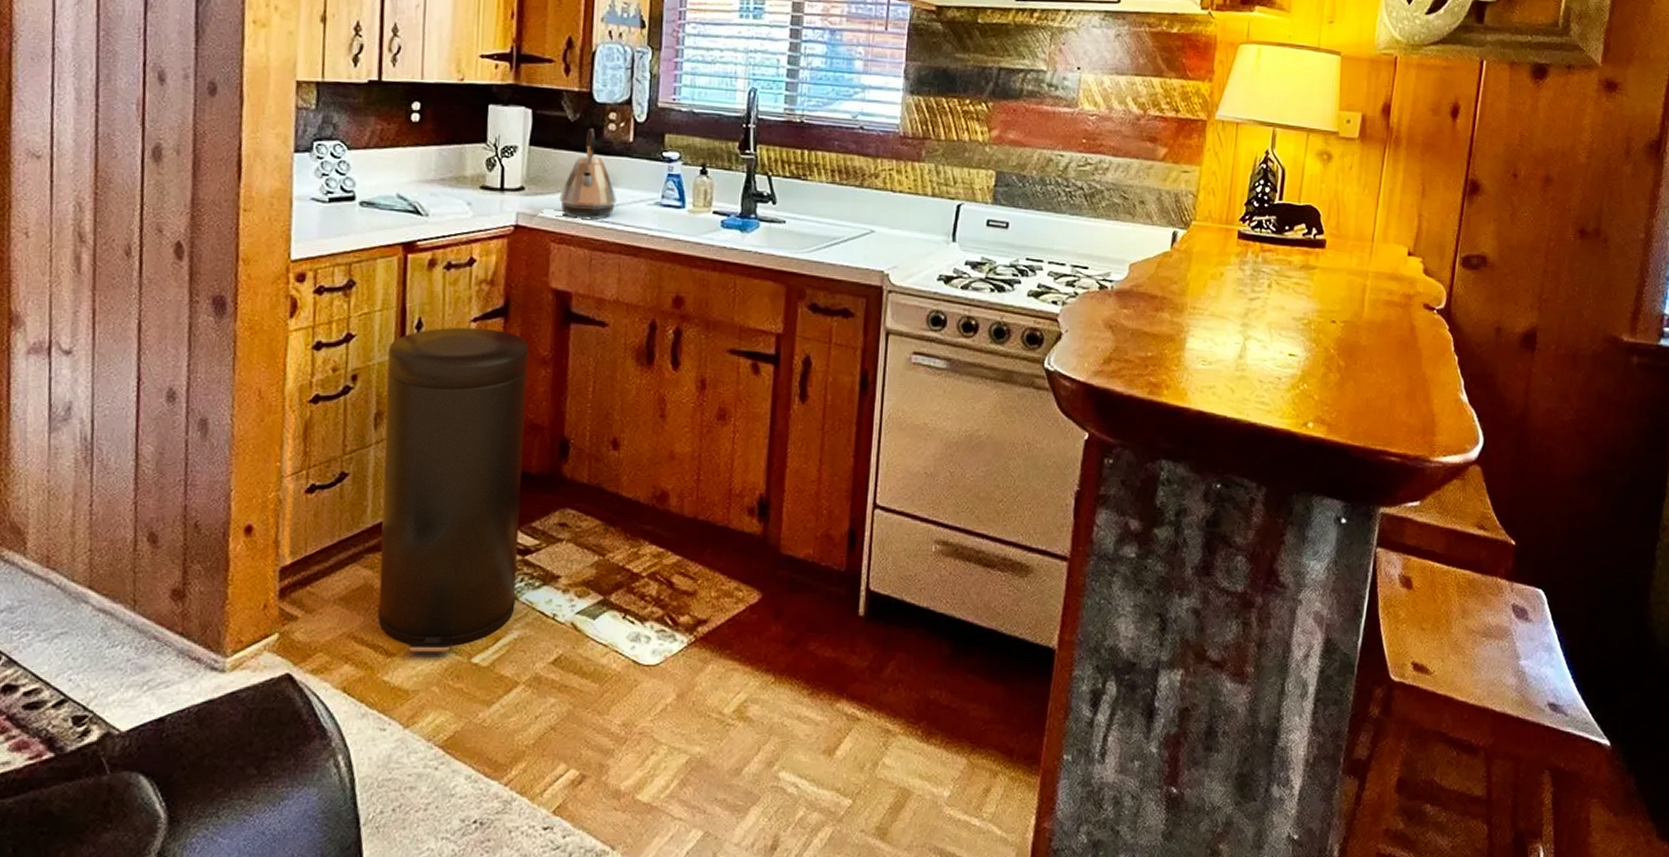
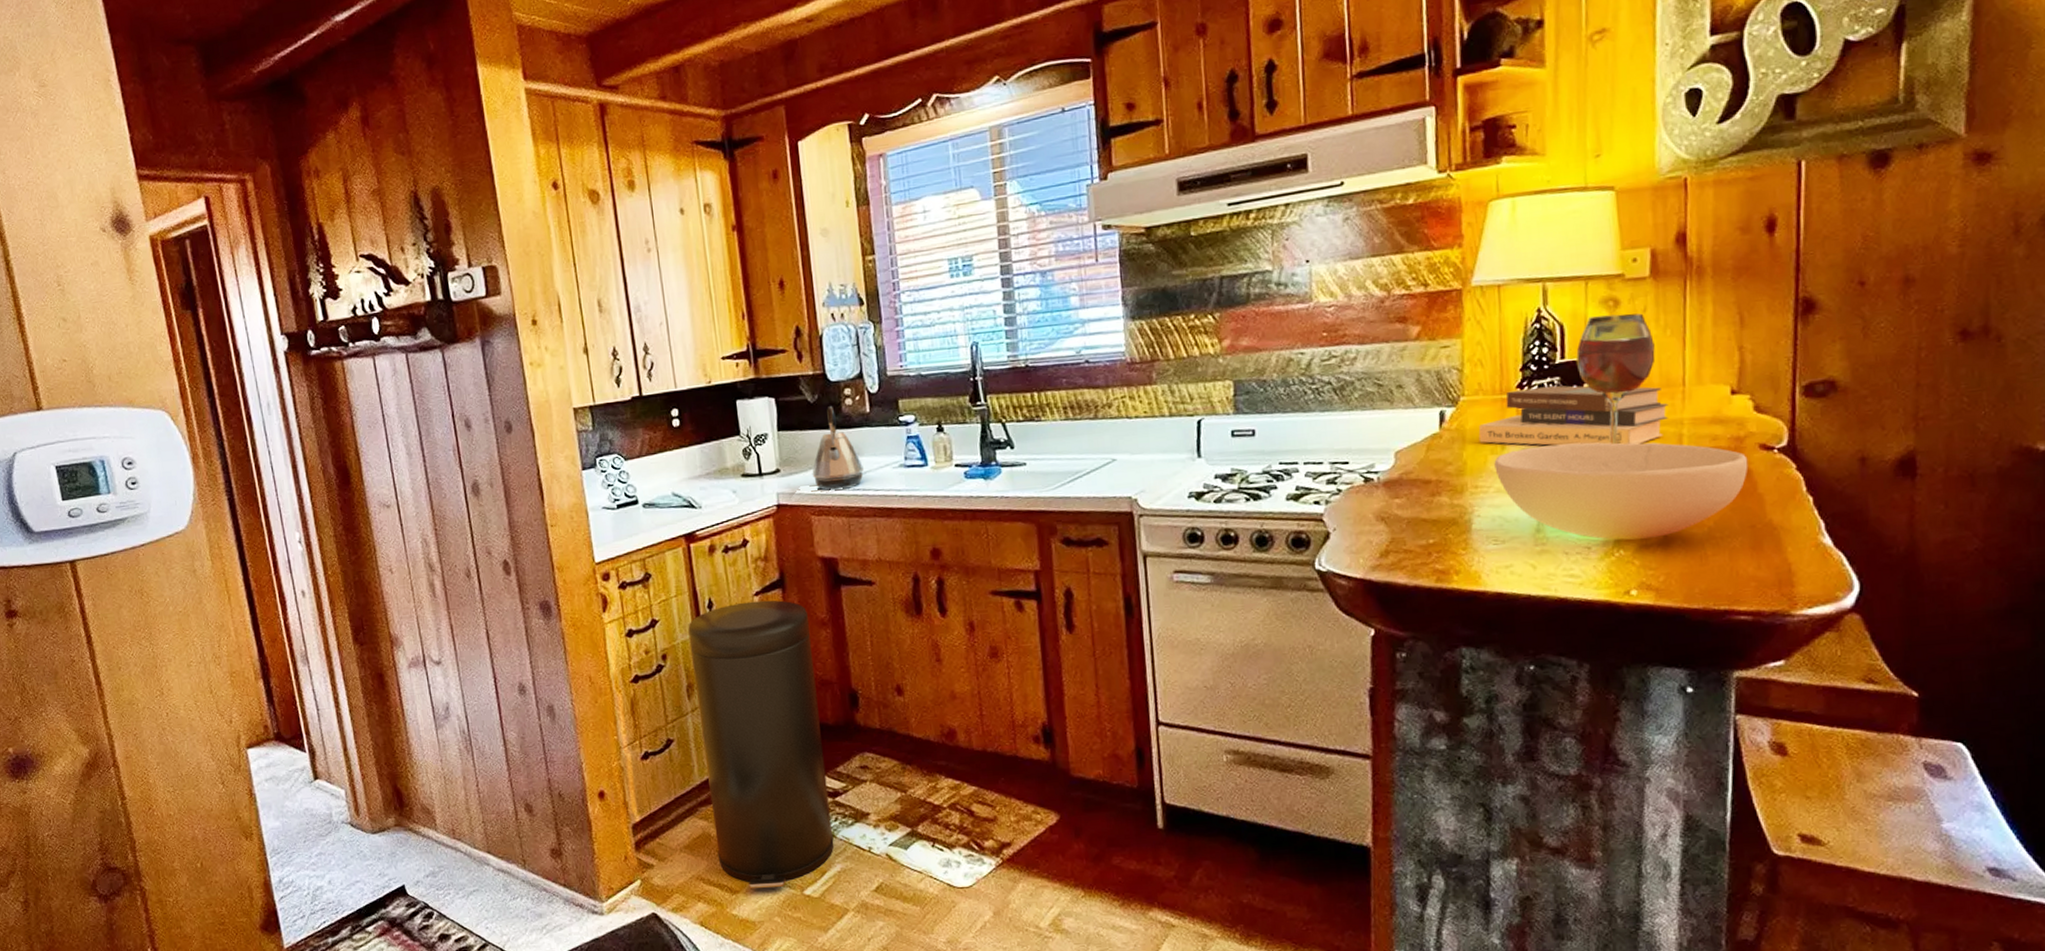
books: none [1202,222,1359,289] -> present [1478,385,1669,446]
bowl: none [1212,277,1414,376] -> present [1494,442,1749,541]
wineglass: none [1290,166,1355,285] -> present [1576,313,1656,444]

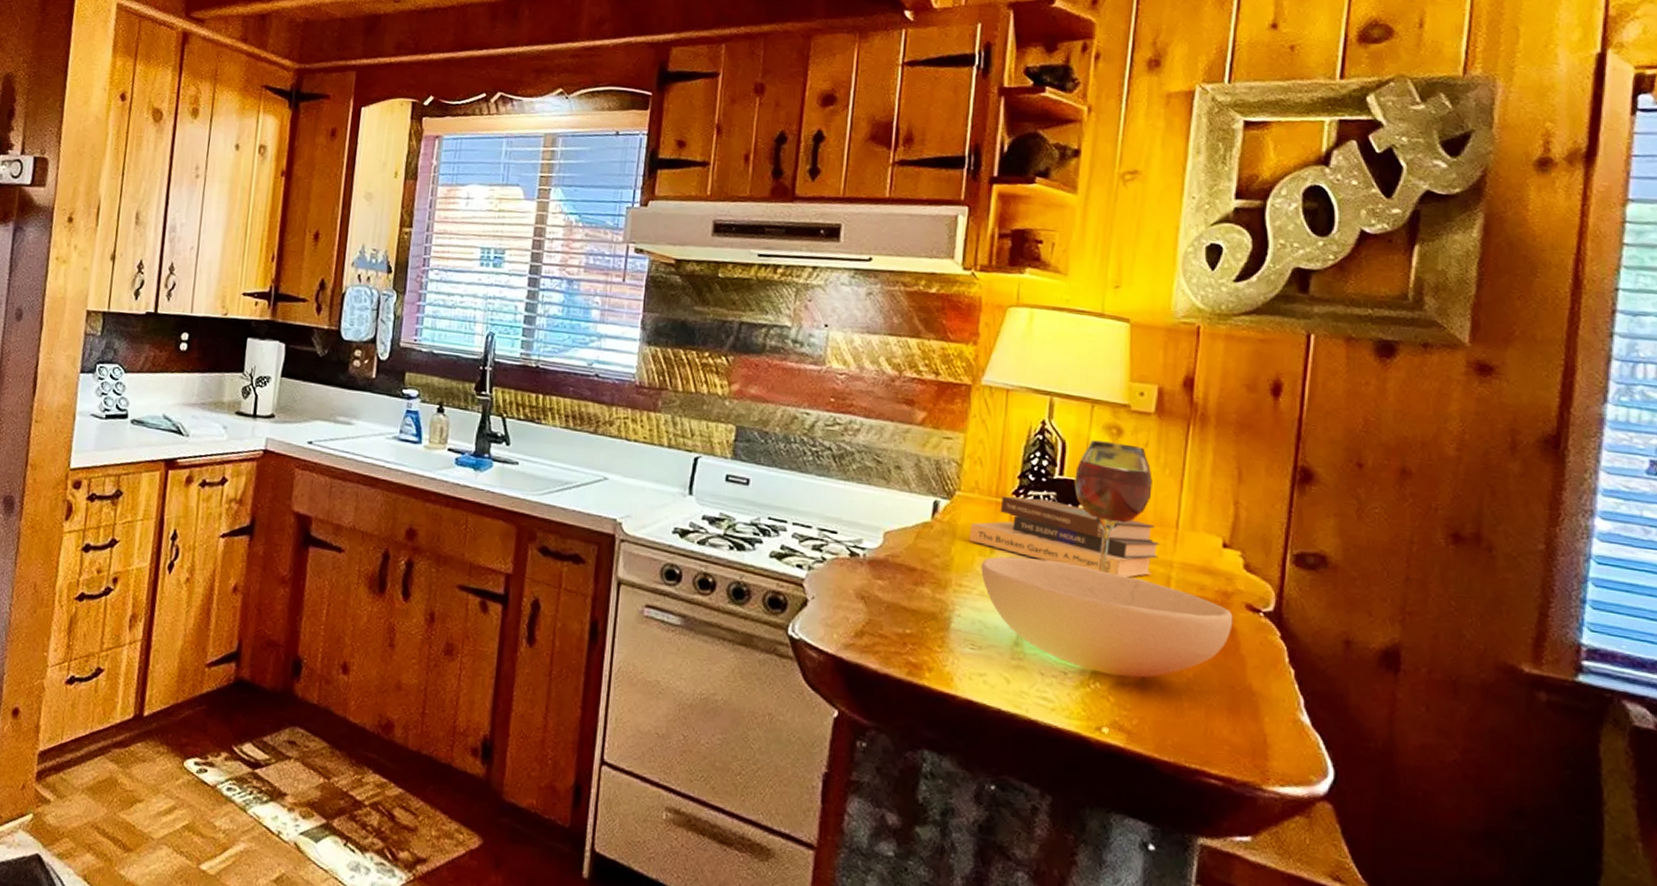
pedal bin: present [688,600,834,889] -> none [119,541,271,856]
kettle: present [812,406,864,490] -> none [305,363,358,449]

